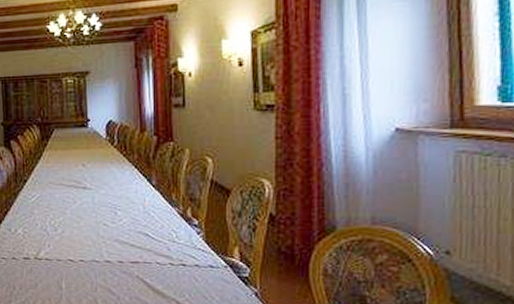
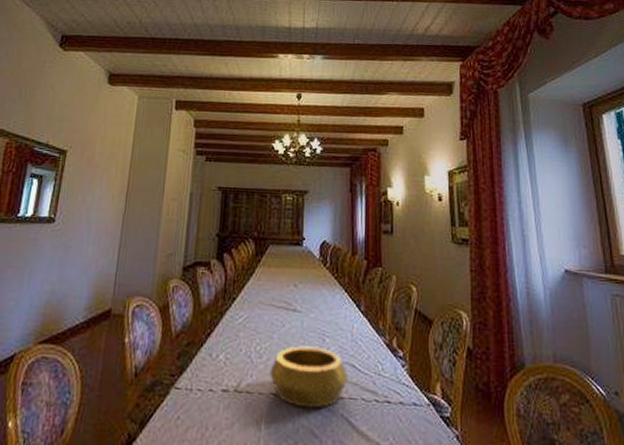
decorative bowl: none [64,219,142,272] -> present [268,346,348,409]

